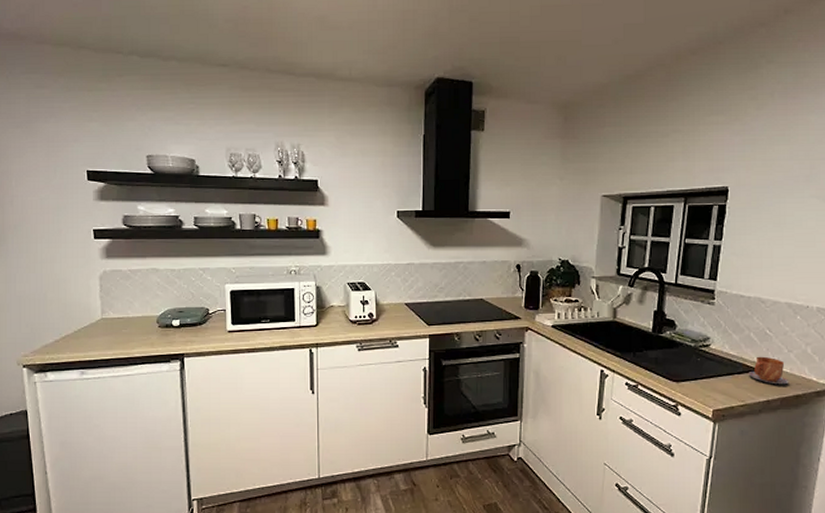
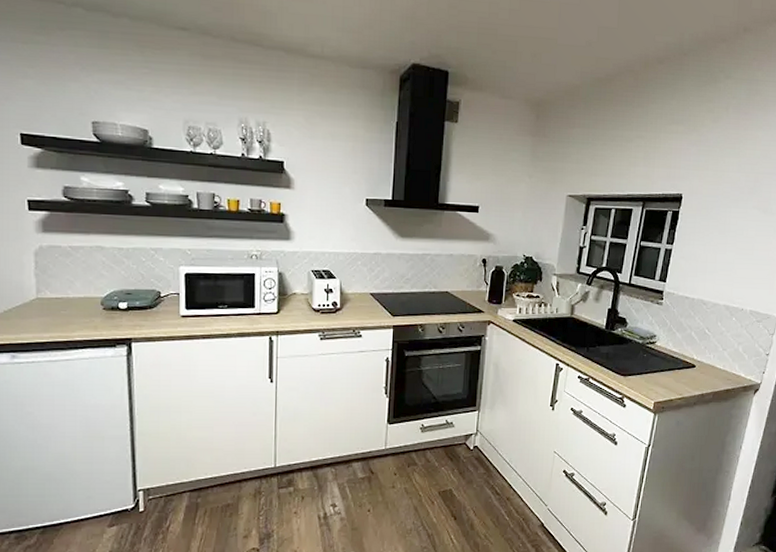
mug: present [748,356,789,385] -> none [687,353,722,380]

